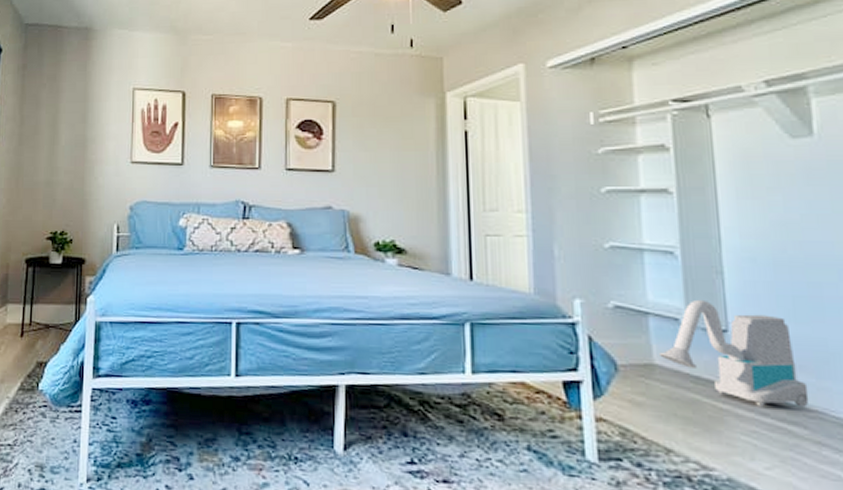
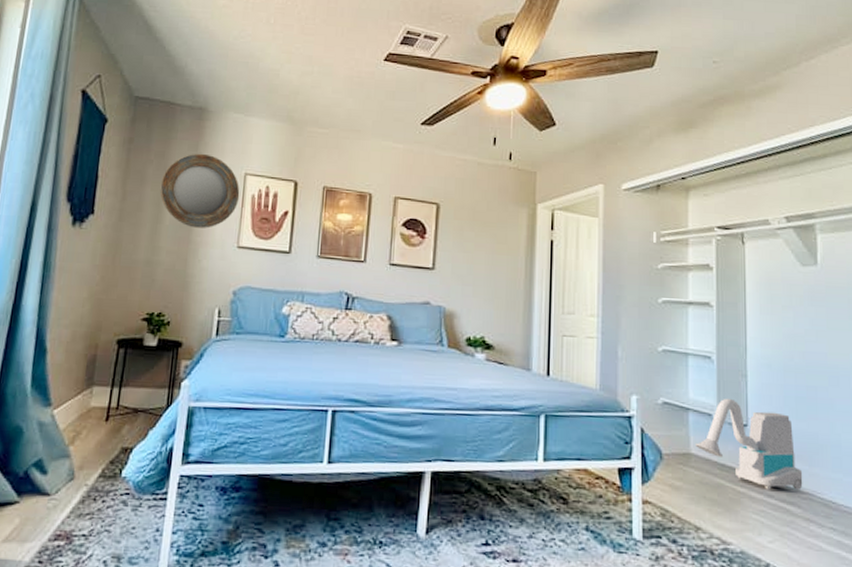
home mirror: none [54,72,130,146] -> present [160,153,240,228]

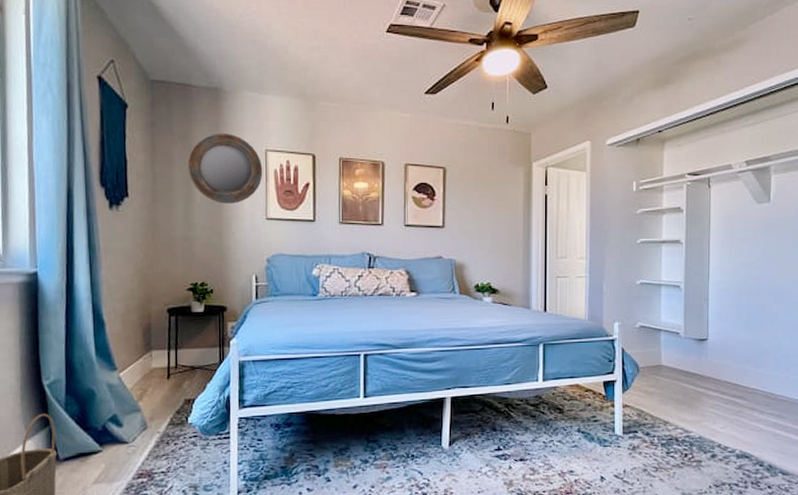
vacuum cleaner: present [696,398,803,490] -> none [666,318,750,388]

